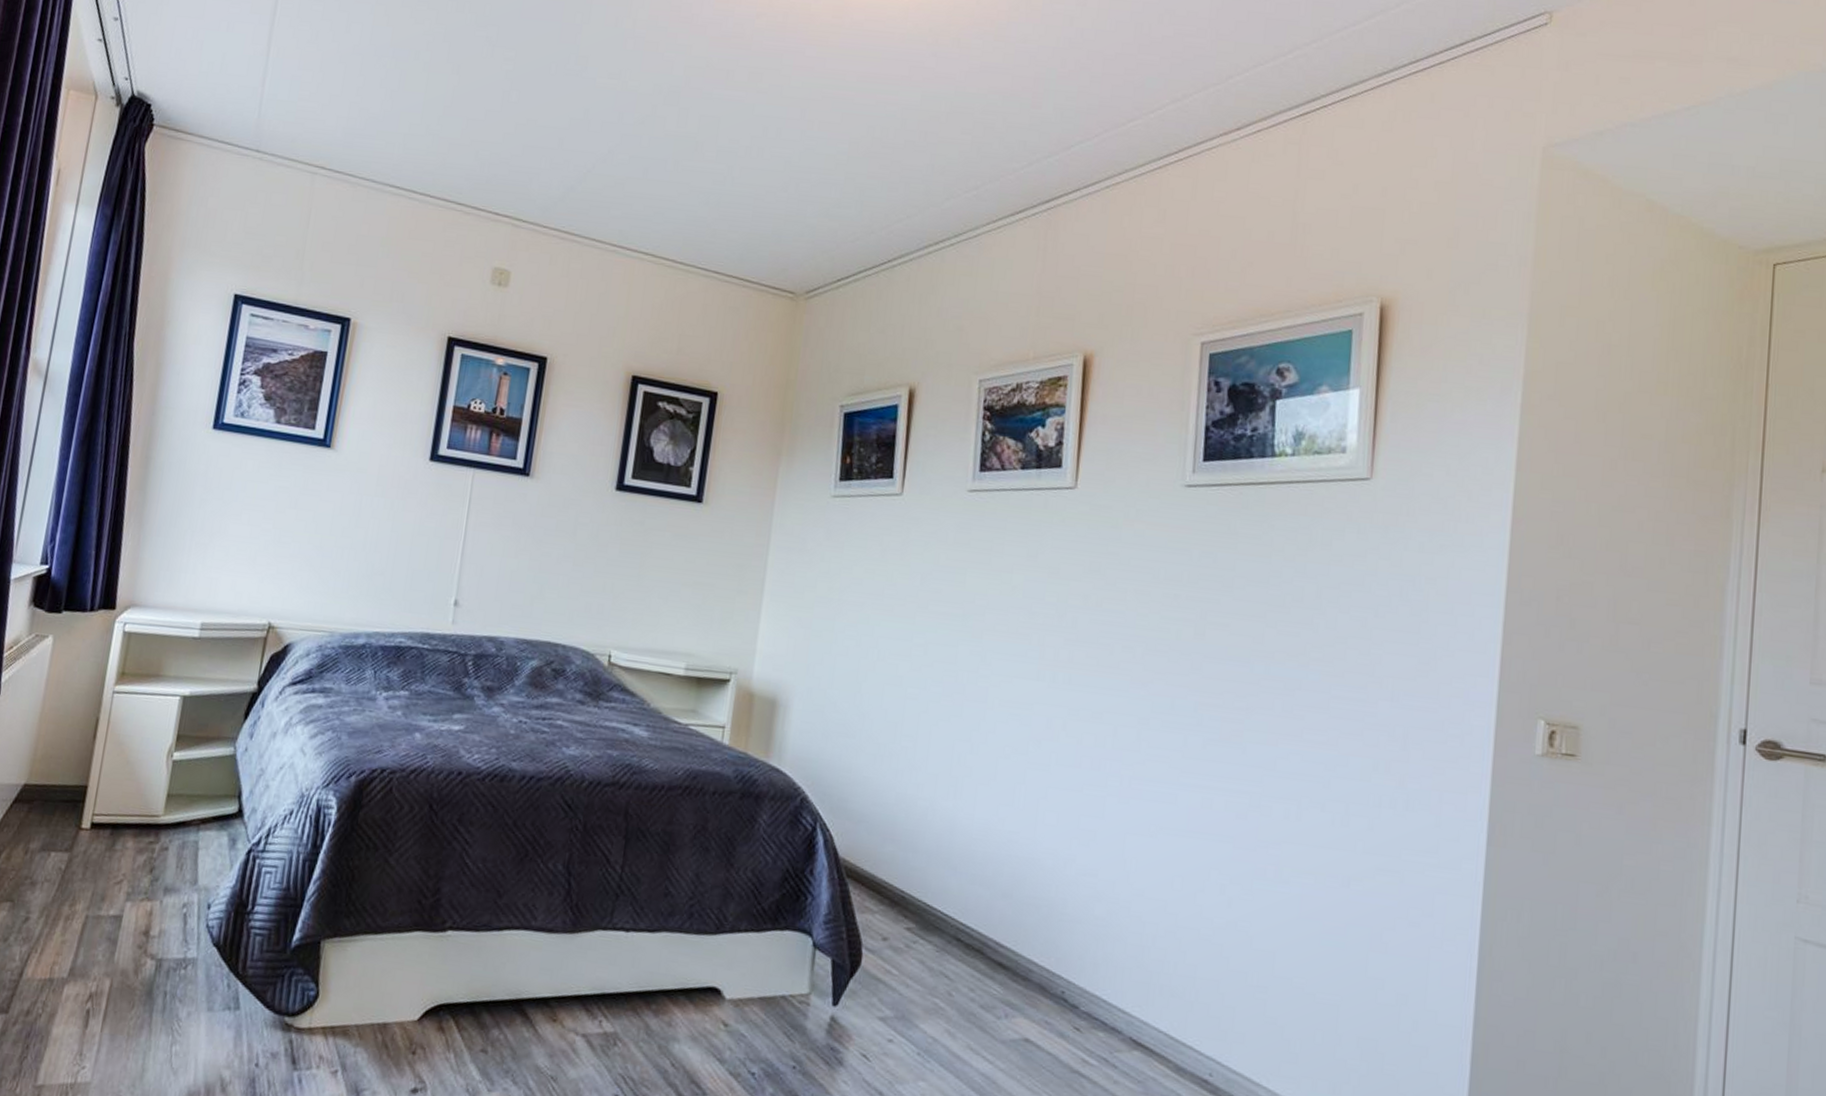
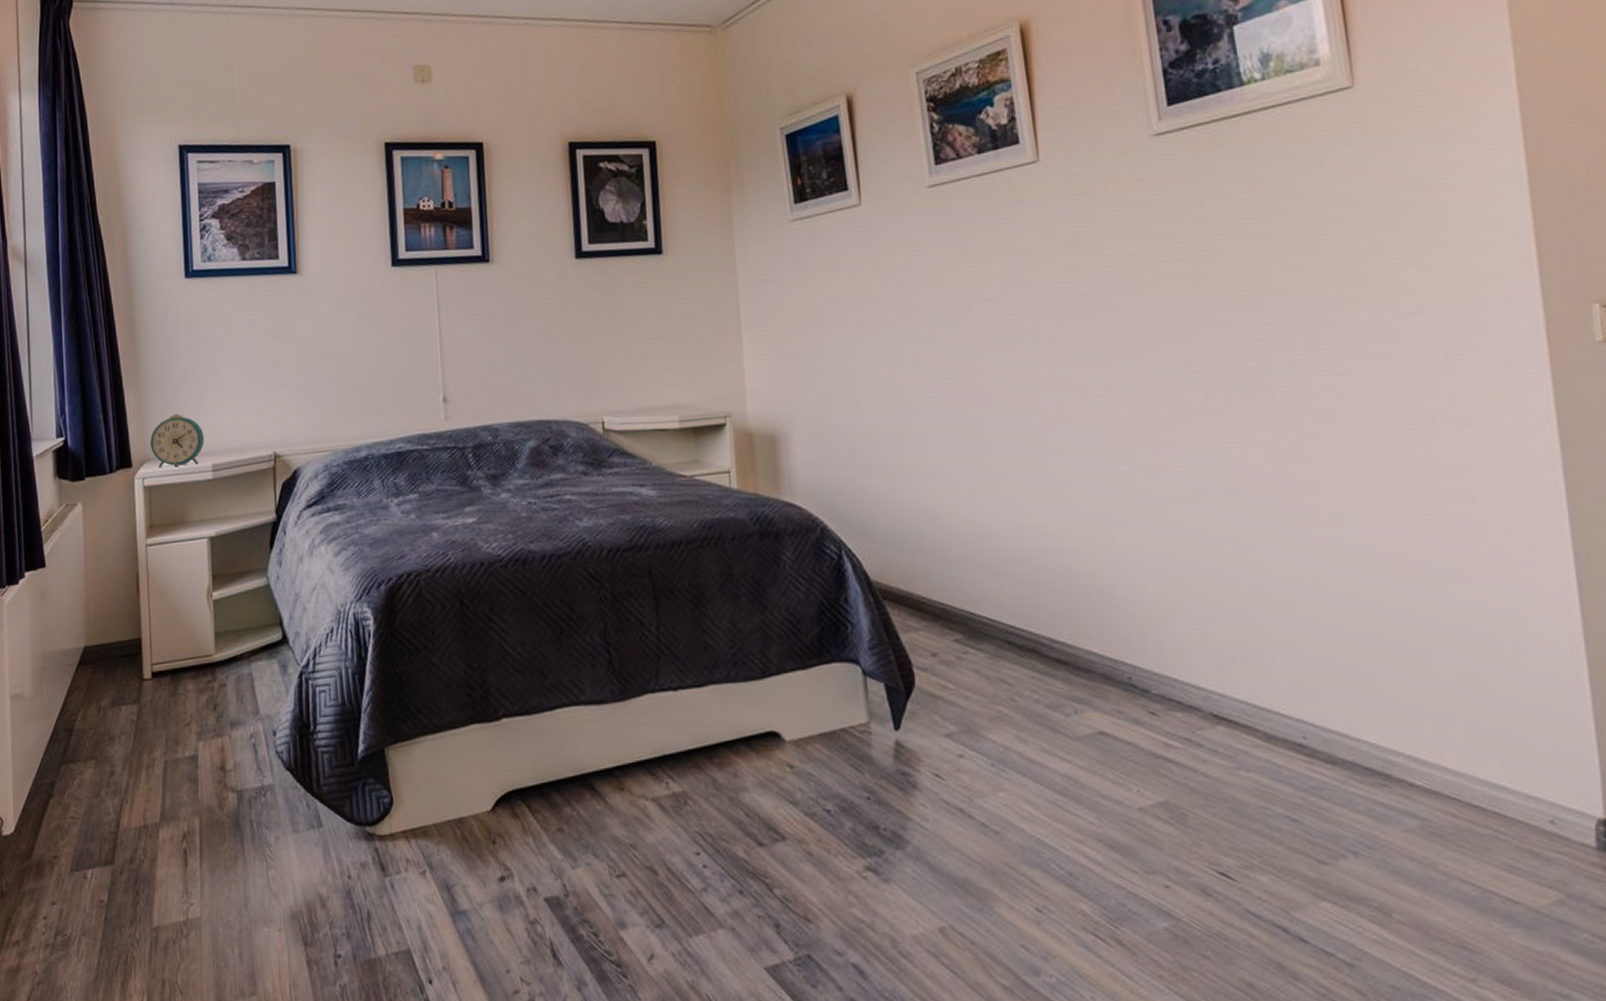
alarm clock: none [139,564,199,620] -> present [150,413,204,468]

